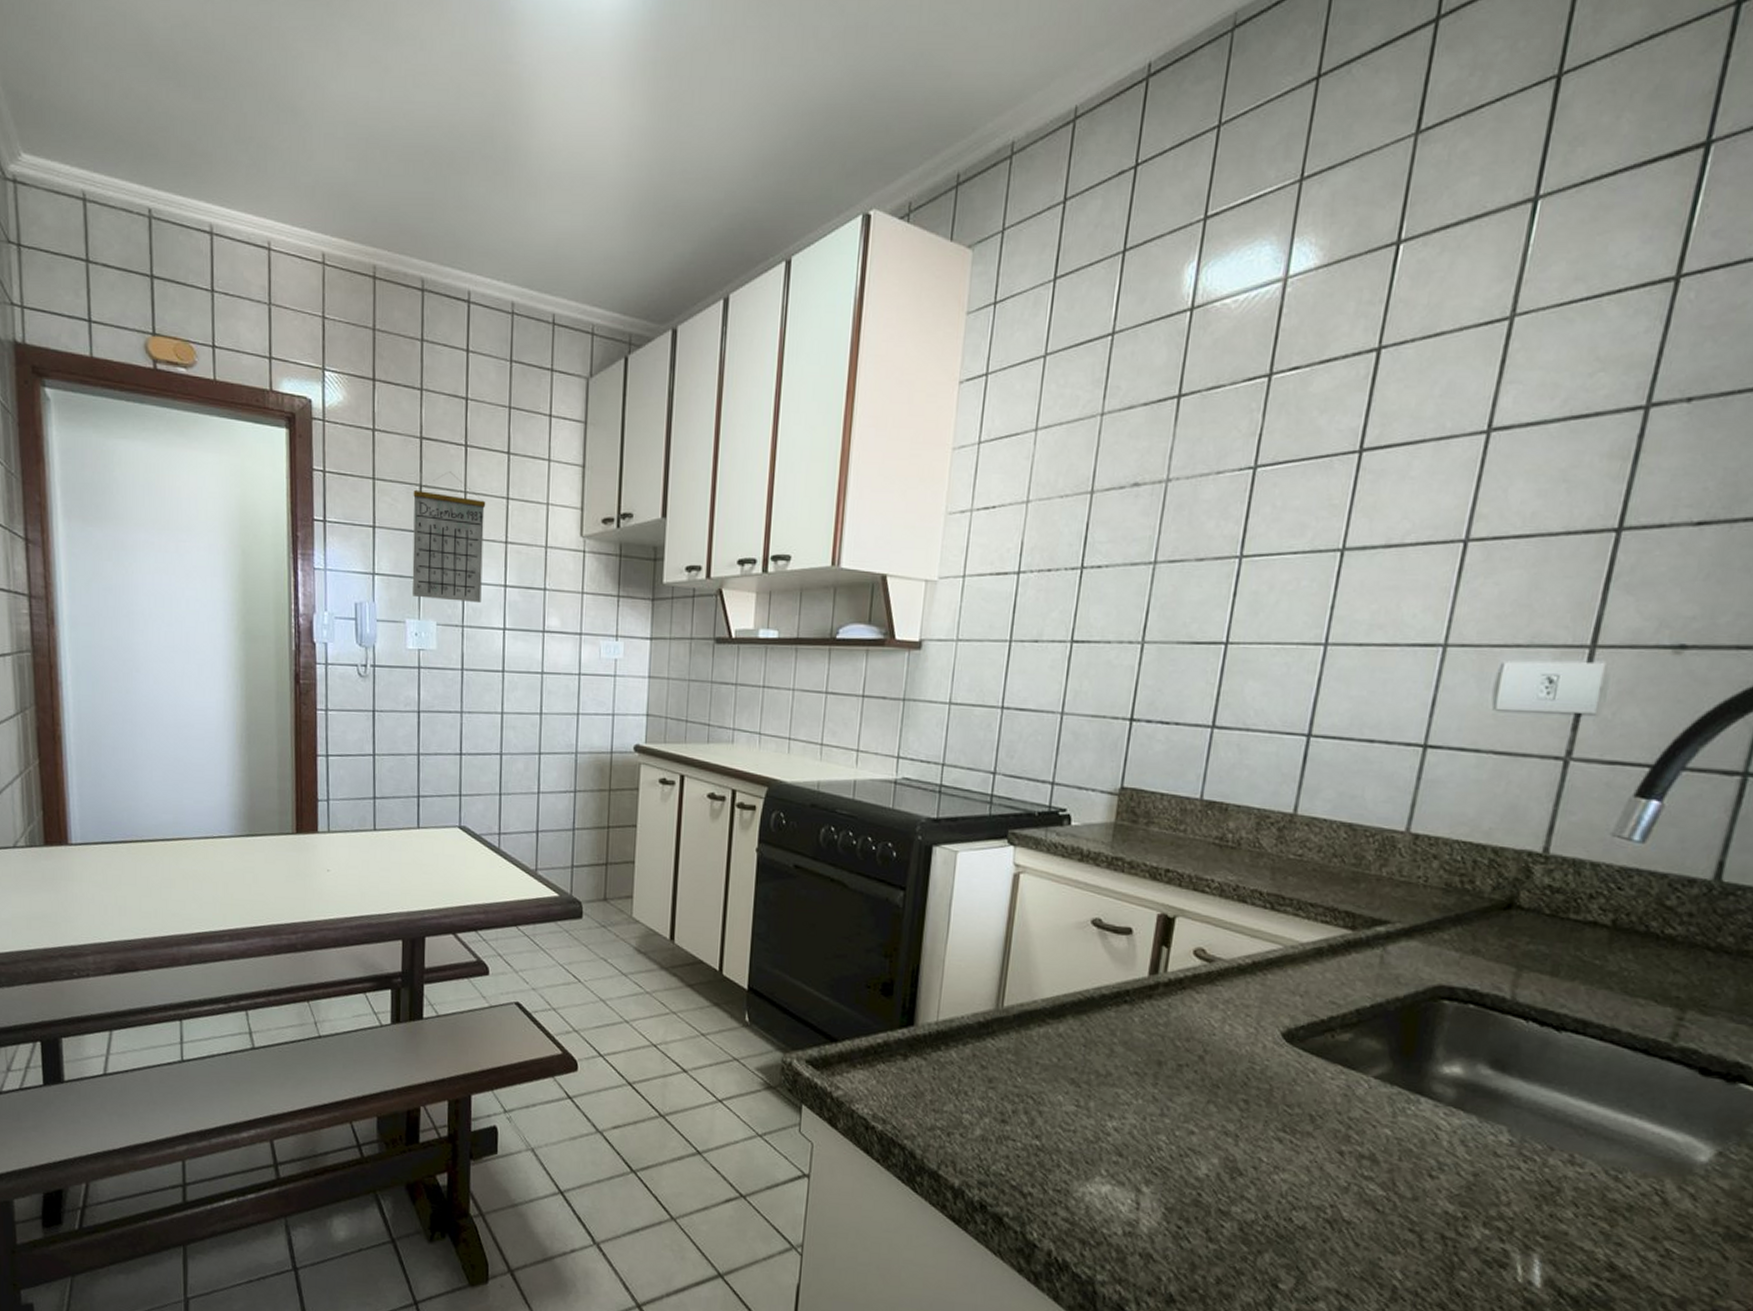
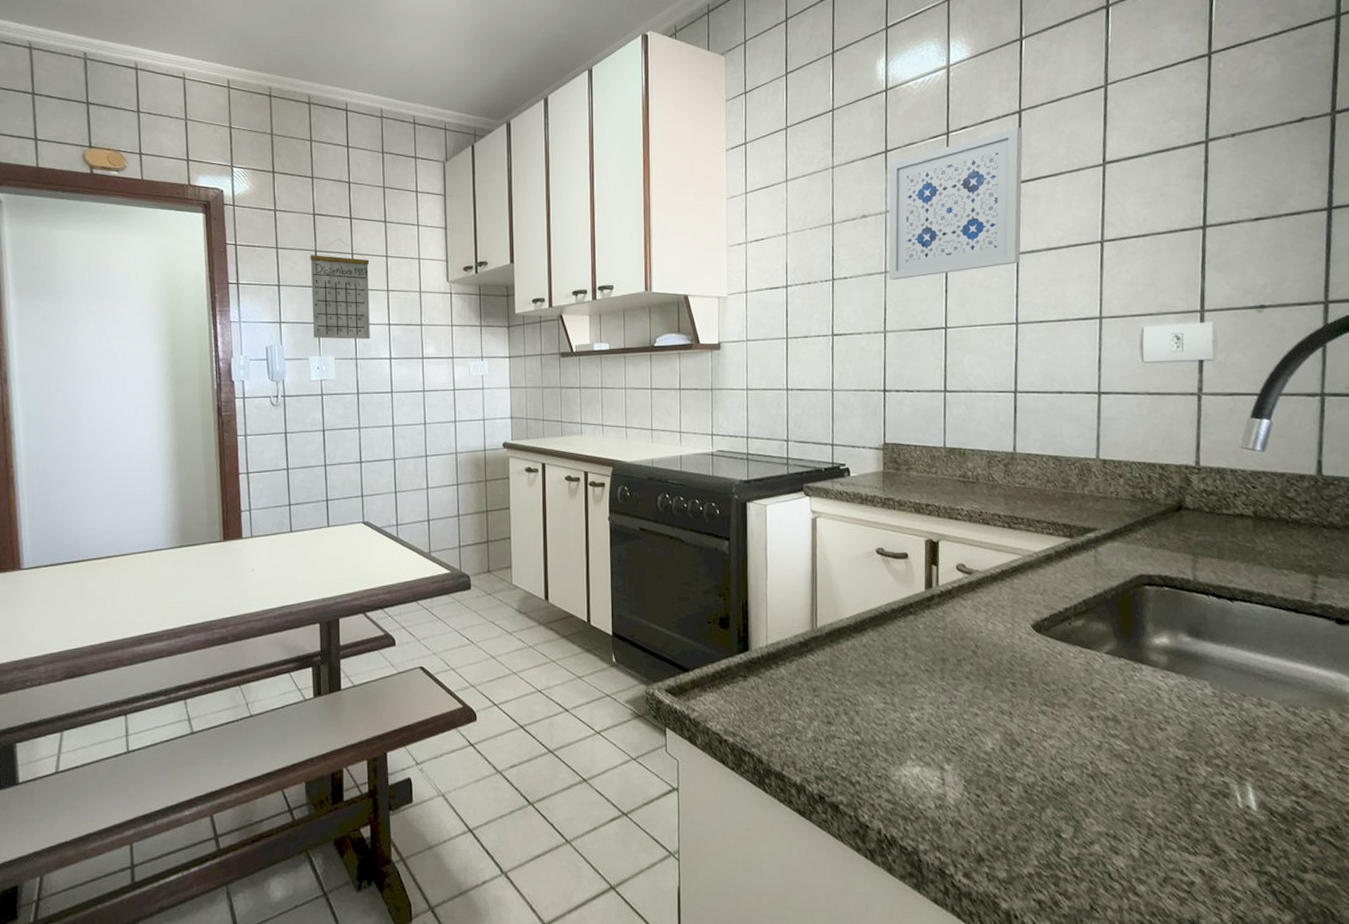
wall art: none [1158,370,1379,574] -> present [888,126,1023,280]

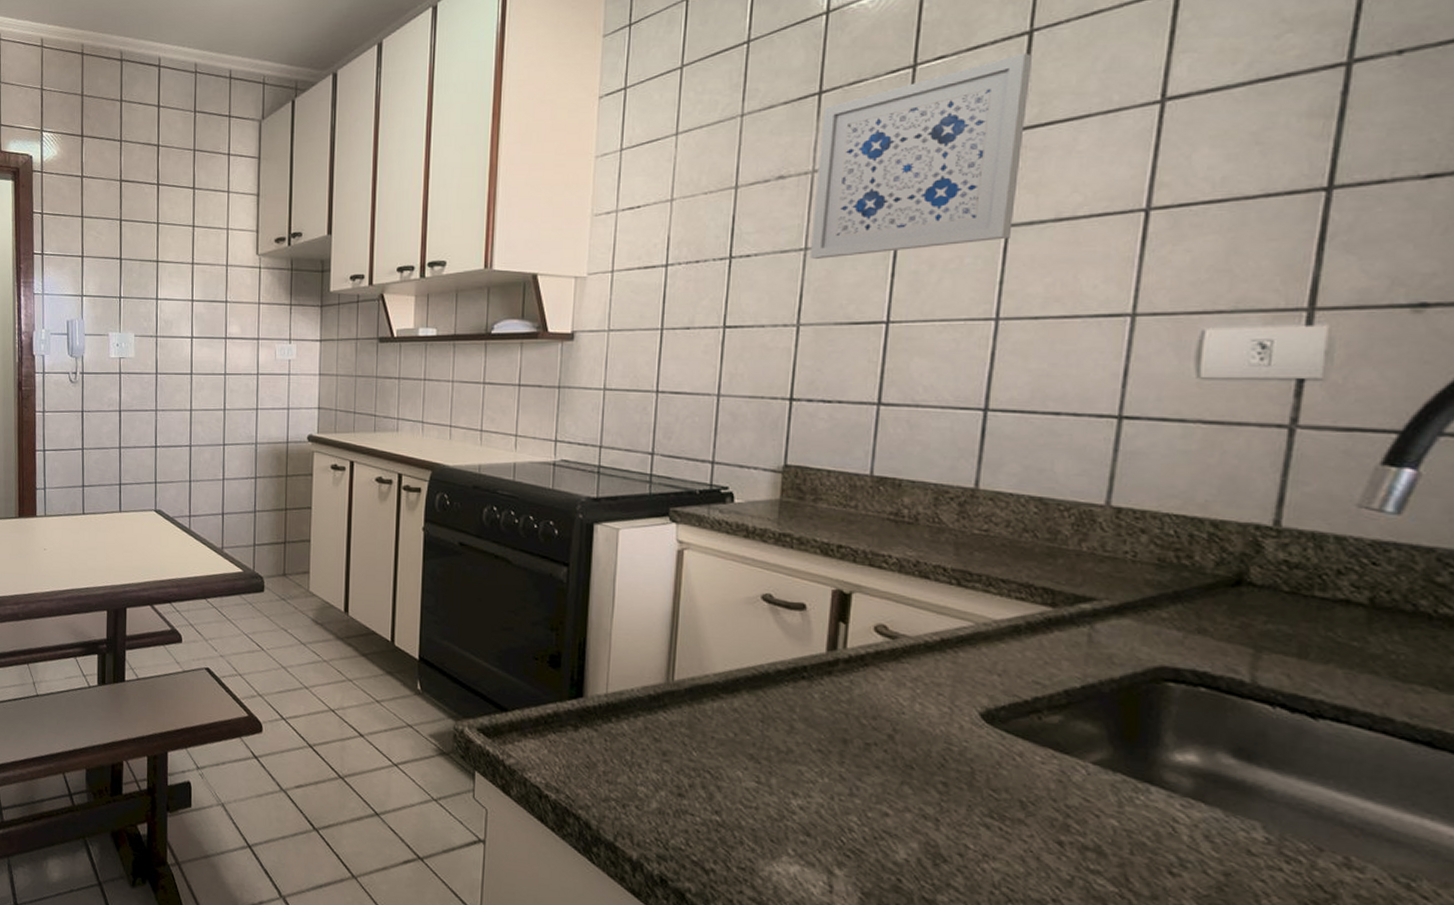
calendar: present [310,239,370,340] -> none [114,207,175,317]

